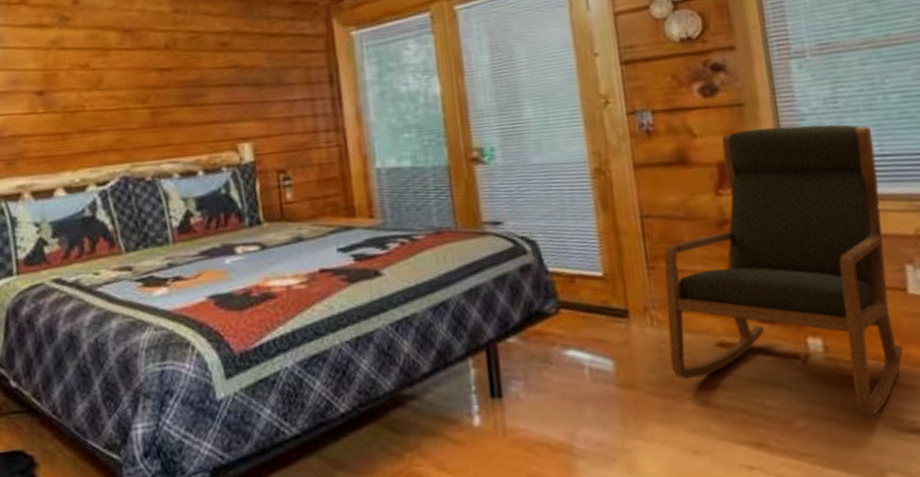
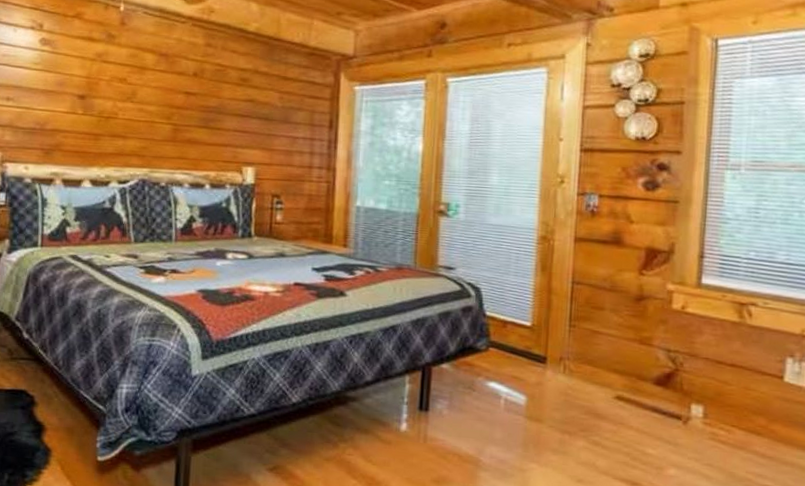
rocking chair: present [663,124,903,416] -> none [574,224,782,475]

